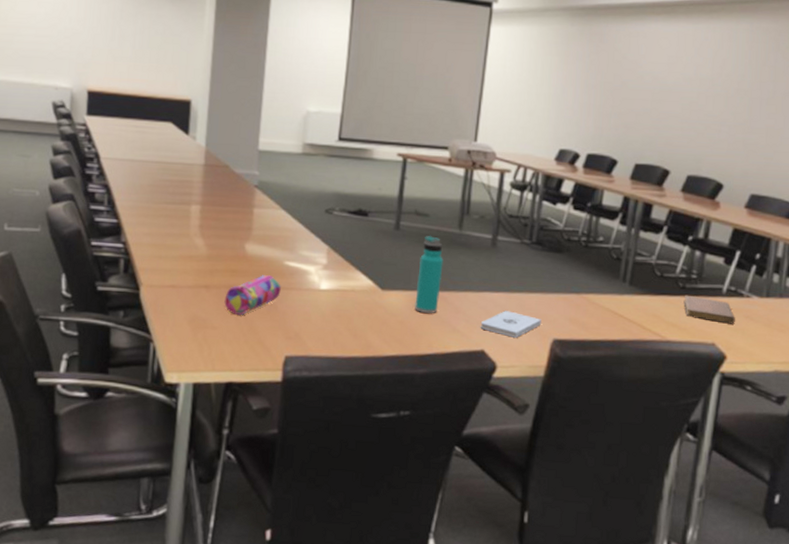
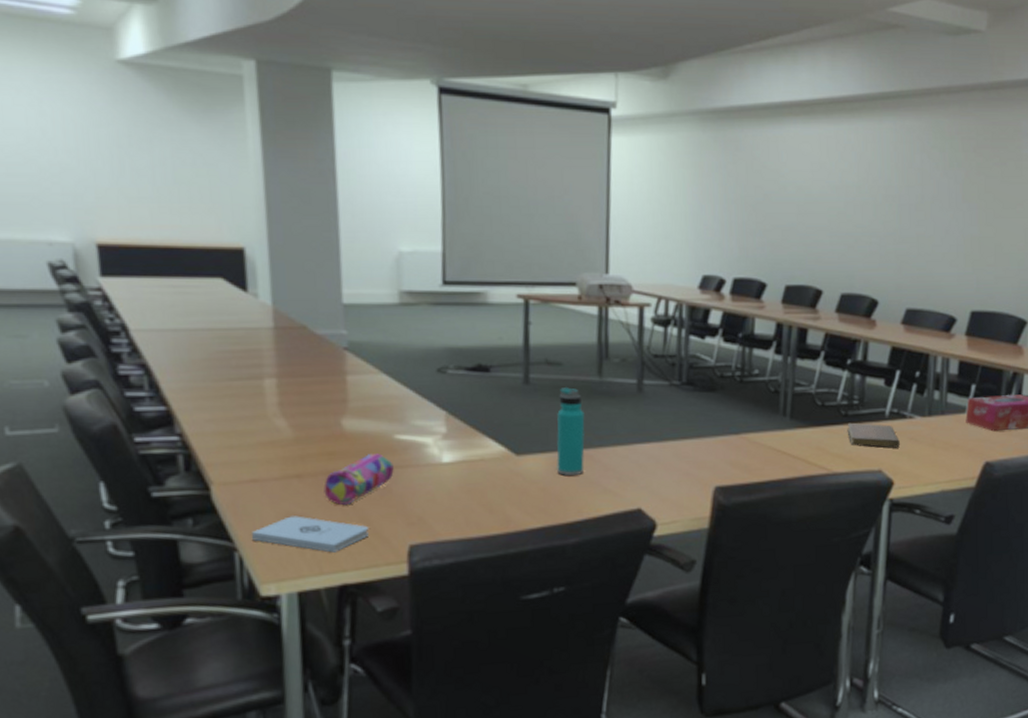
notepad: none [164,319,254,354] -> present [251,516,368,553]
notepad: present [480,311,541,338] -> none [634,462,701,491]

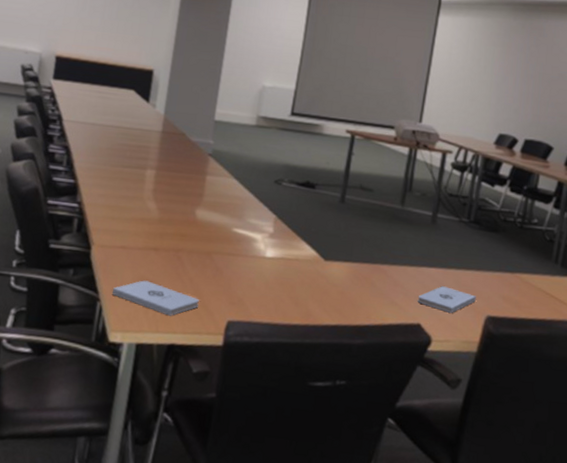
pencil case: present [323,454,394,505] -> none [172,240,228,278]
water bottle: present [556,387,585,475] -> none [355,210,385,286]
notepad: none [634,462,701,491] -> present [417,286,476,313]

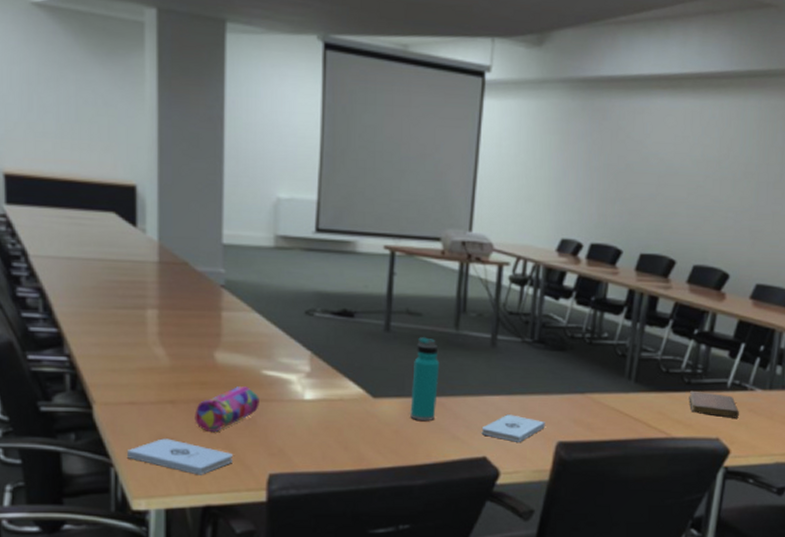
pencil case: none [172,240,228,278] -> present [195,386,259,432]
water bottle: none [355,210,385,286] -> present [410,337,440,420]

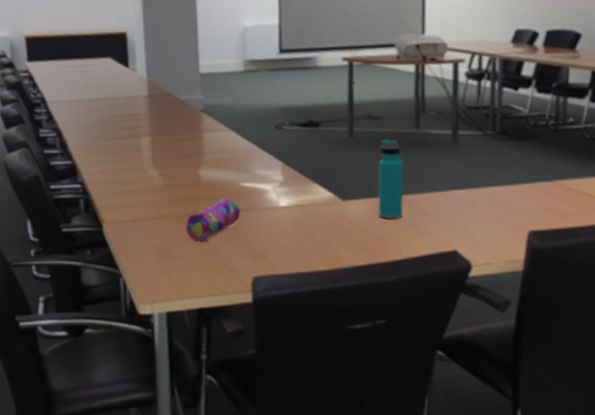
notepad: present [126,438,232,475] -> none [131,249,220,281]
notepad: present [481,414,545,442] -> none [449,207,515,234]

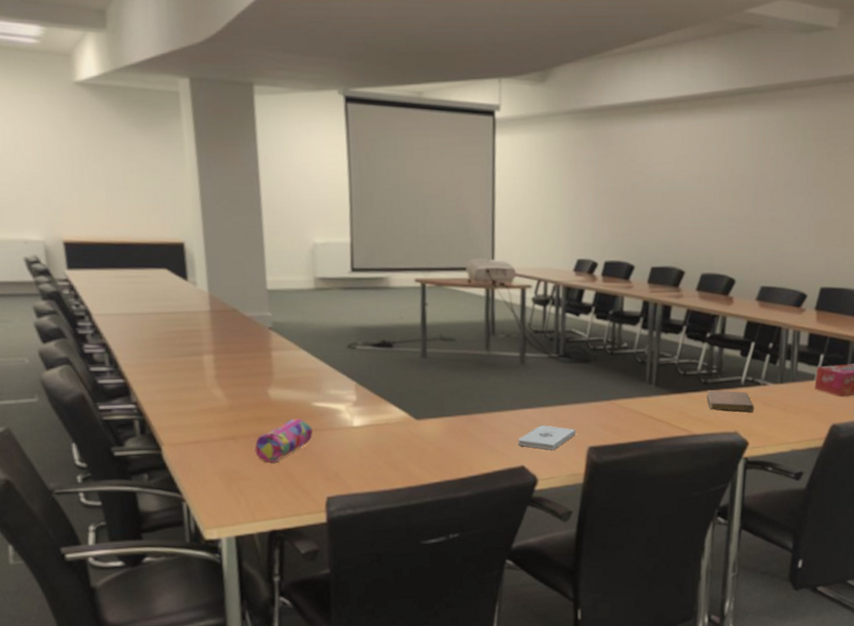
water bottle: present [378,139,404,219] -> none [451,360,475,437]
notepad: none [449,207,515,234] -> present [517,425,576,450]

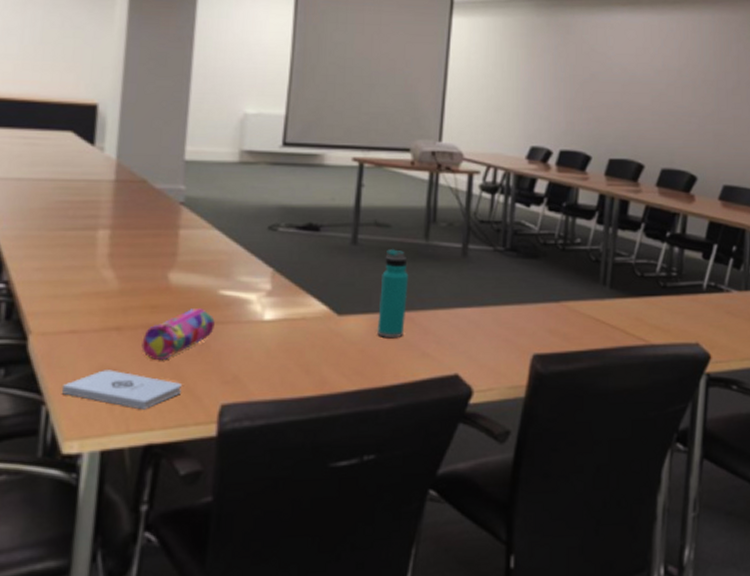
notepad: none [195,472,293,503] -> present [61,369,181,410]
water bottle: none [451,360,475,437] -> present [377,249,409,337]
notepad: present [517,425,576,450] -> none [453,327,520,357]
notebook: present [706,389,754,412] -> none [665,294,717,322]

